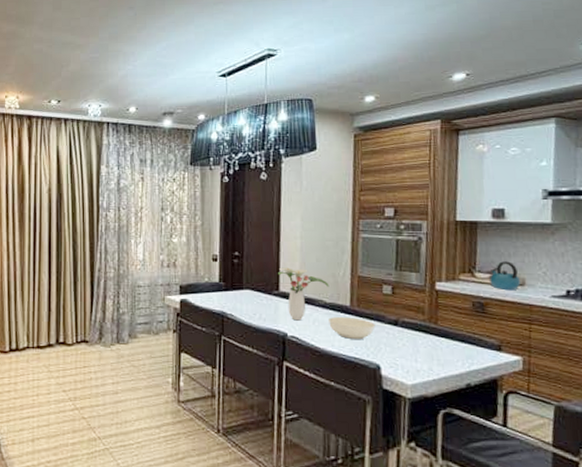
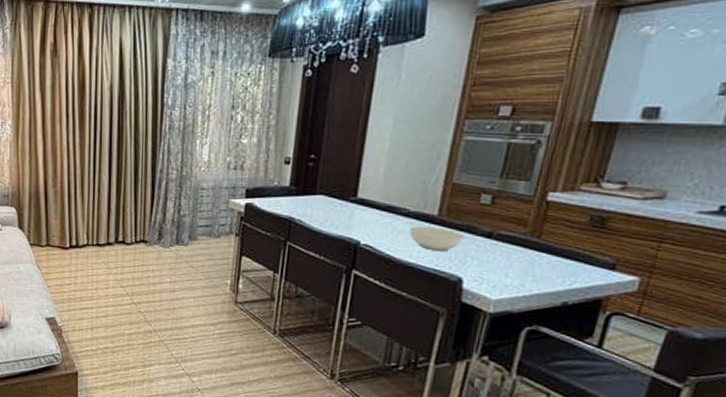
flower arrangement: present [278,267,329,321] -> none [358,172,417,229]
kettle: present [489,261,521,289] -> none [619,170,661,203]

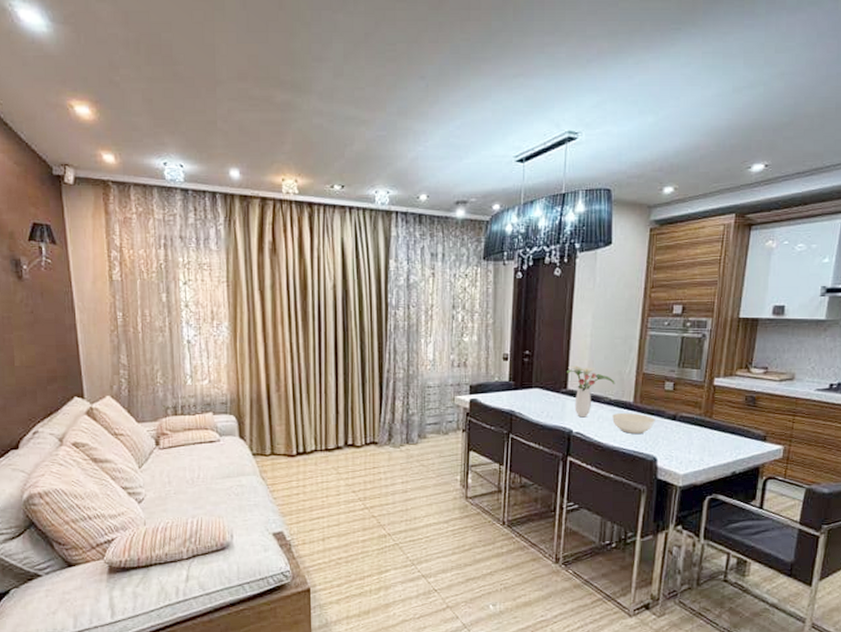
flower arrangement: none [358,172,417,229] -> present [567,365,615,418]

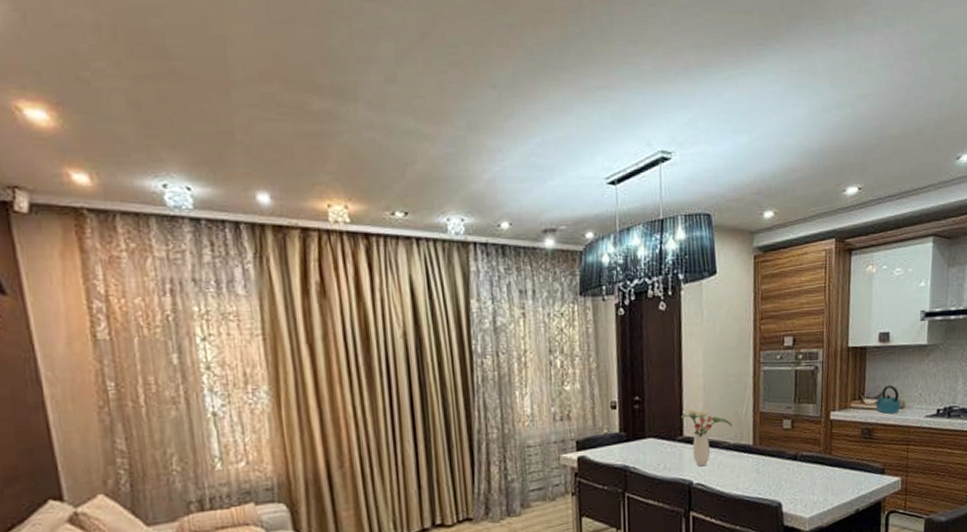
bowl: present [612,413,655,435] -> none [733,456,777,480]
kettle: none [763,357,791,384] -> present [876,385,902,414]

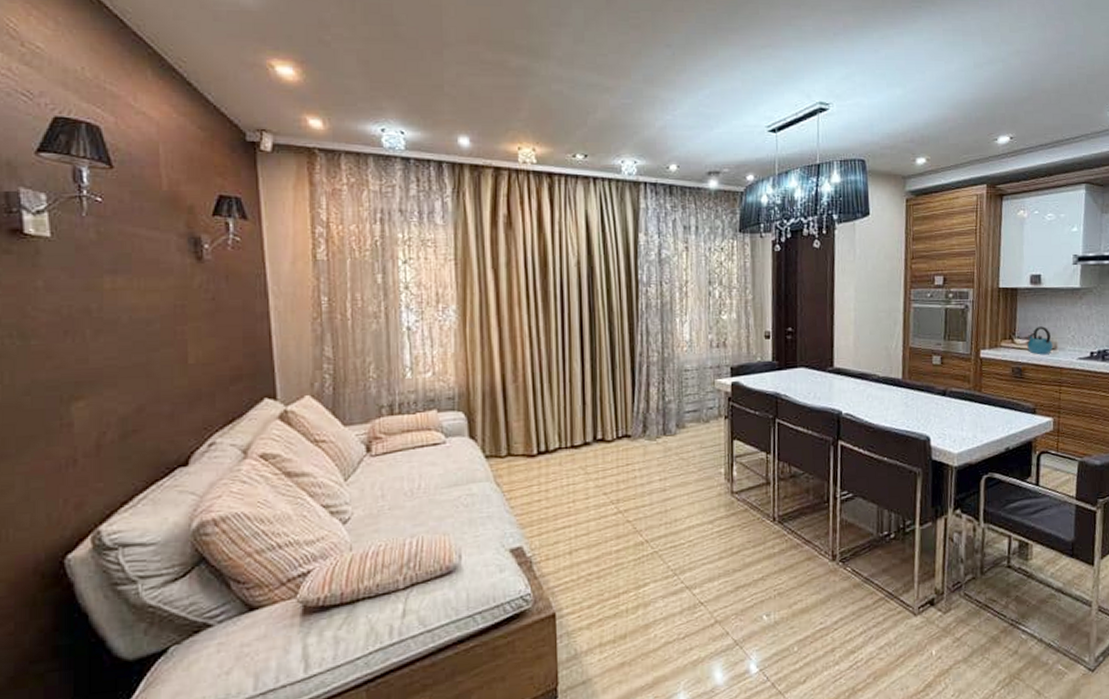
flower arrangement: present [681,409,733,467] -> none [832,342,882,398]

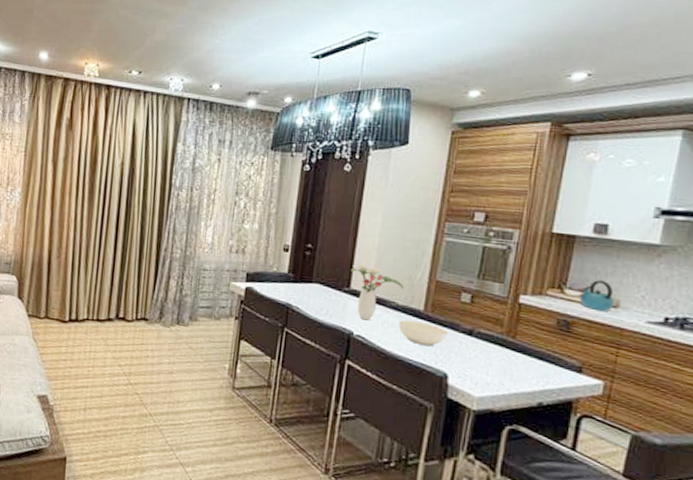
flower arrangement: none [832,342,882,398] -> present [351,264,404,321]
bowl: none [882,390,926,413] -> present [398,320,448,347]

